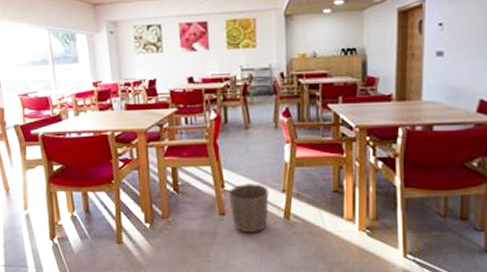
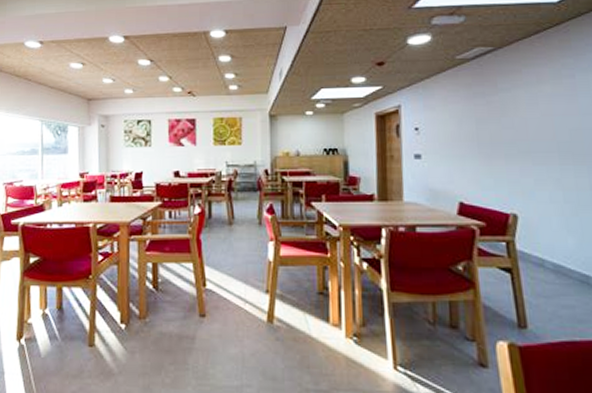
waste basket: present [228,183,269,233] -> none [210,282,252,338]

